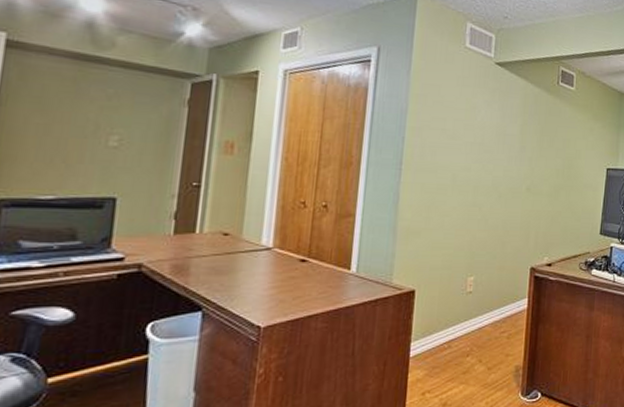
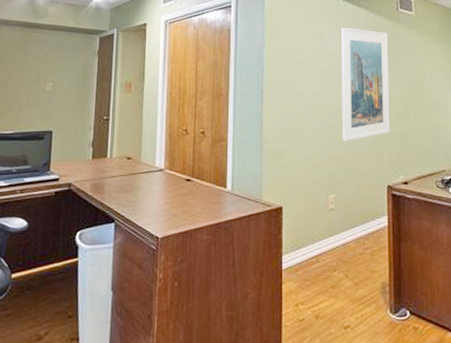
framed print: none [487,97,547,222] -> present [341,27,390,142]

